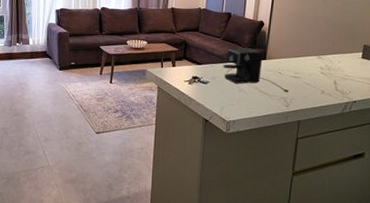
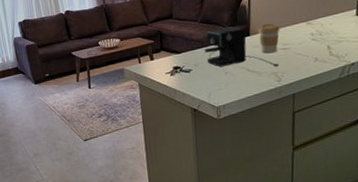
coffee cup: none [274,51,294,79] -> present [258,23,280,54]

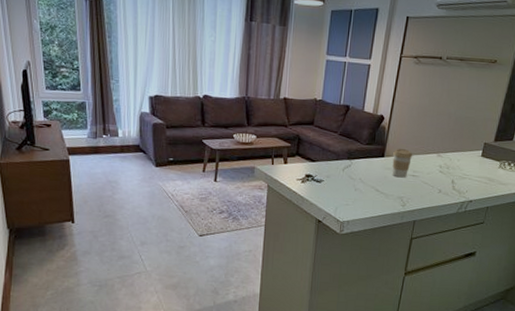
coffee maker: present [204,26,280,67] -> none [339,144,407,192]

